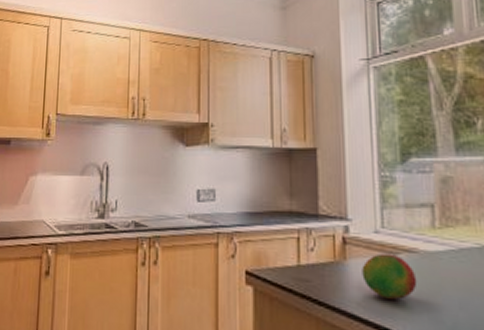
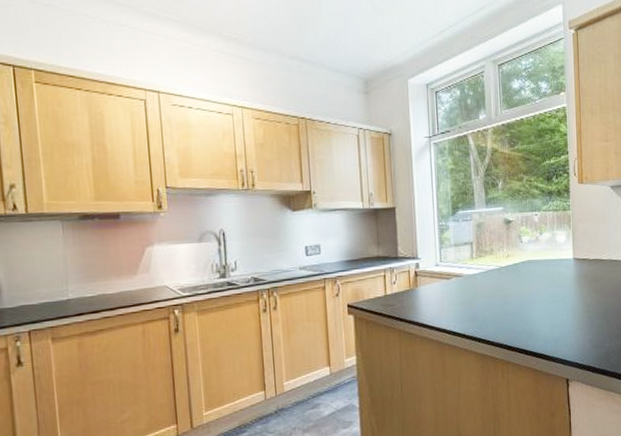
fruit: present [362,253,418,300] -> none [428,279,462,310]

